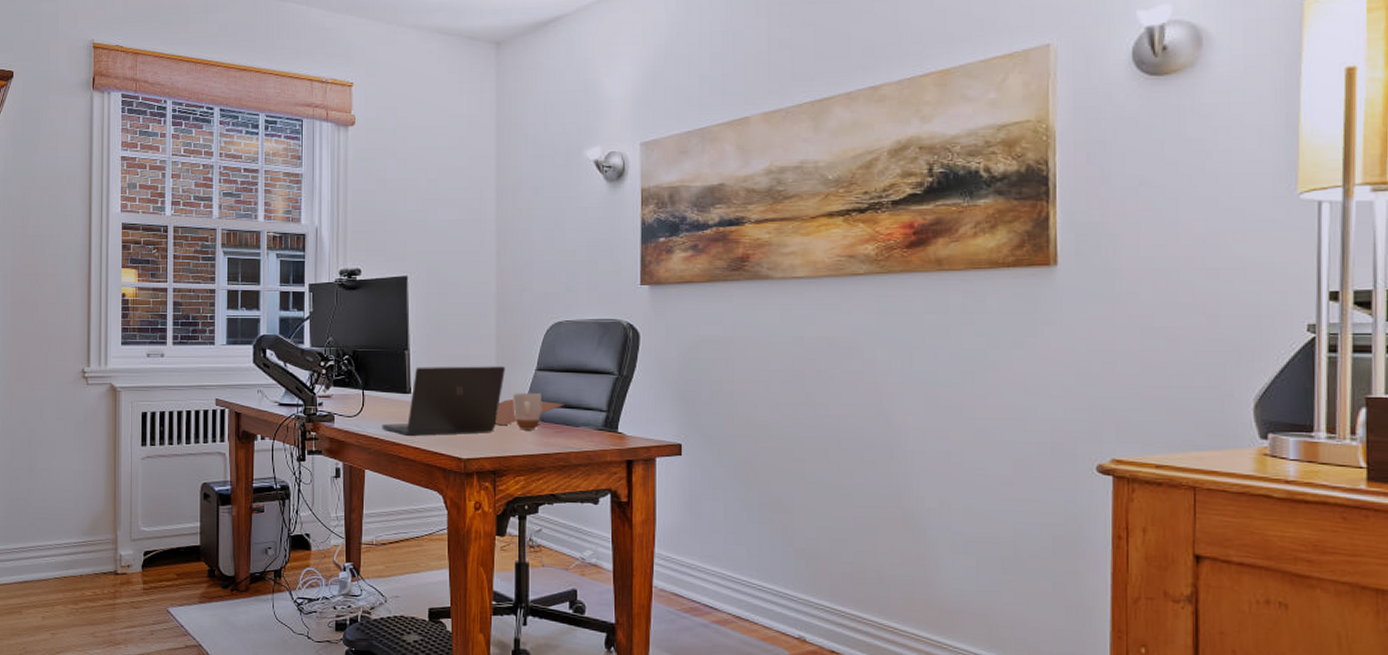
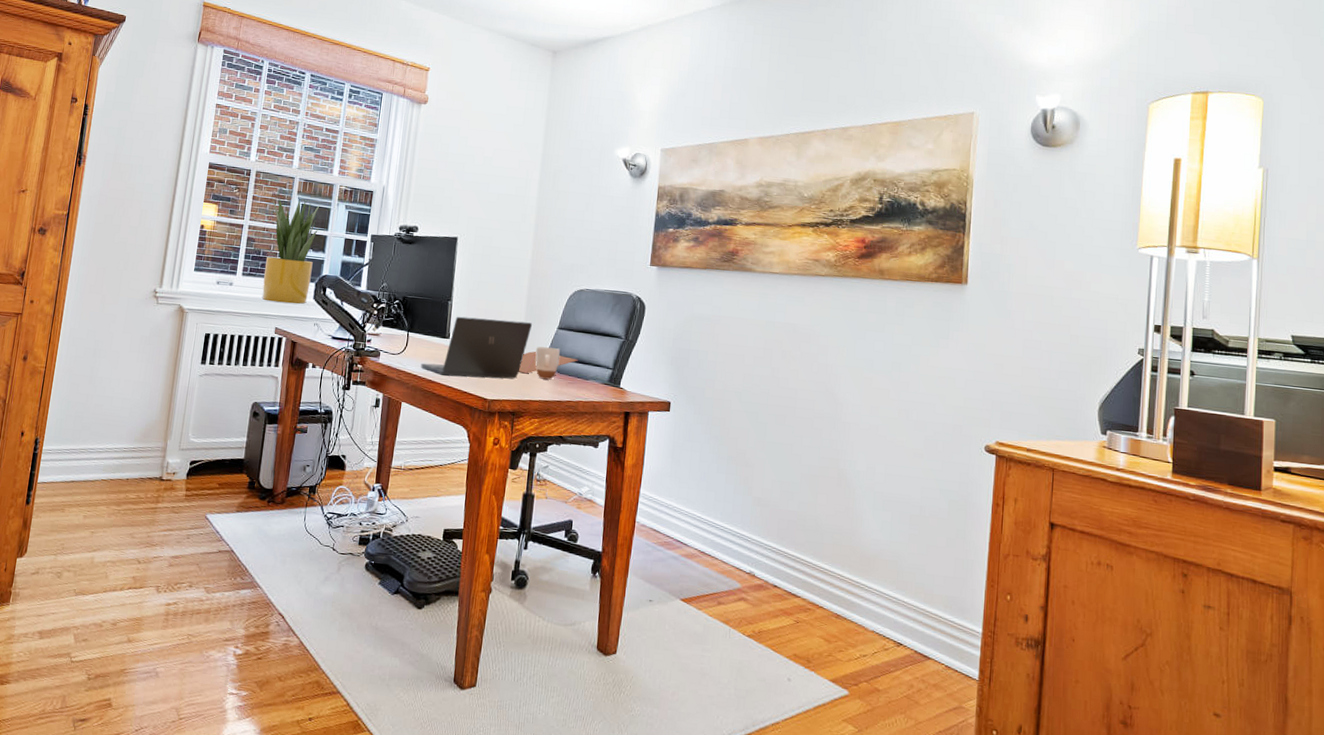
planter: none [194,253,249,371] -> present [262,196,320,305]

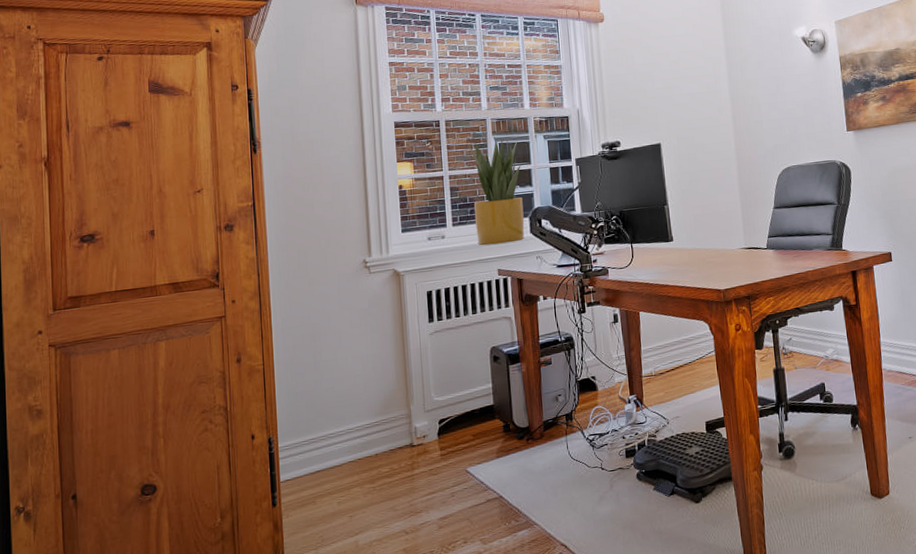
laptop: present [421,316,532,379] -> none [650,208,749,278]
papers: present [519,351,578,374] -> none [745,232,799,258]
mug: present [534,346,561,380] -> none [757,227,782,259]

